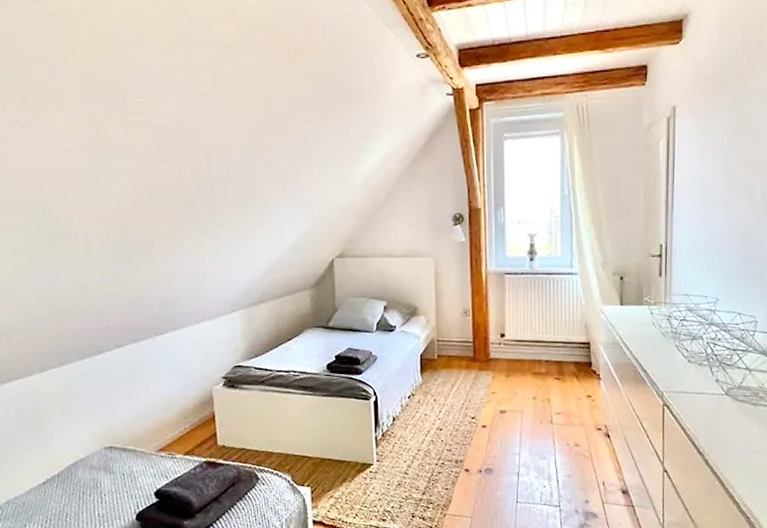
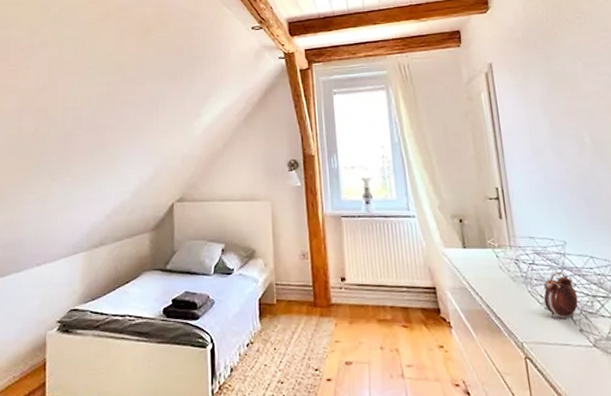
alarm clock: none [688,328,720,370] -> present [543,272,578,319]

